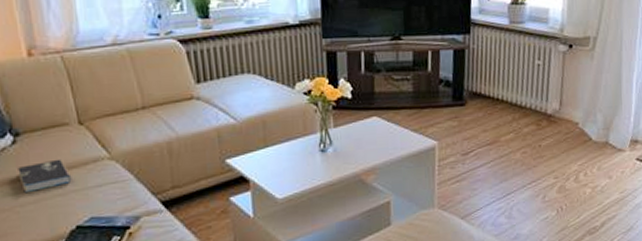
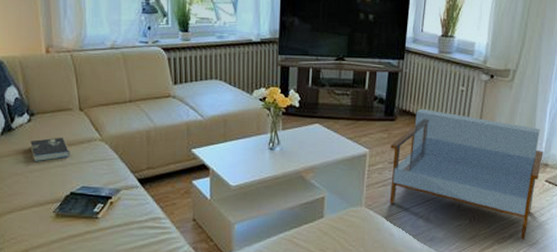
loveseat: none [461,89,632,228] -> present [389,108,543,240]

